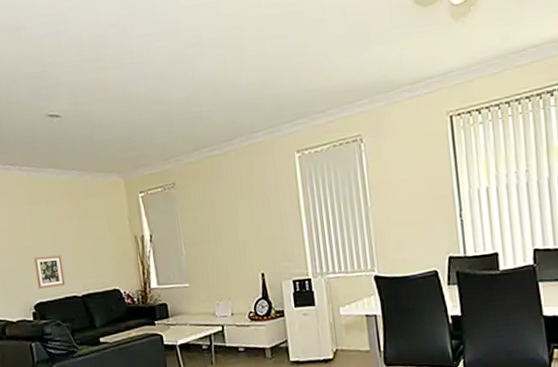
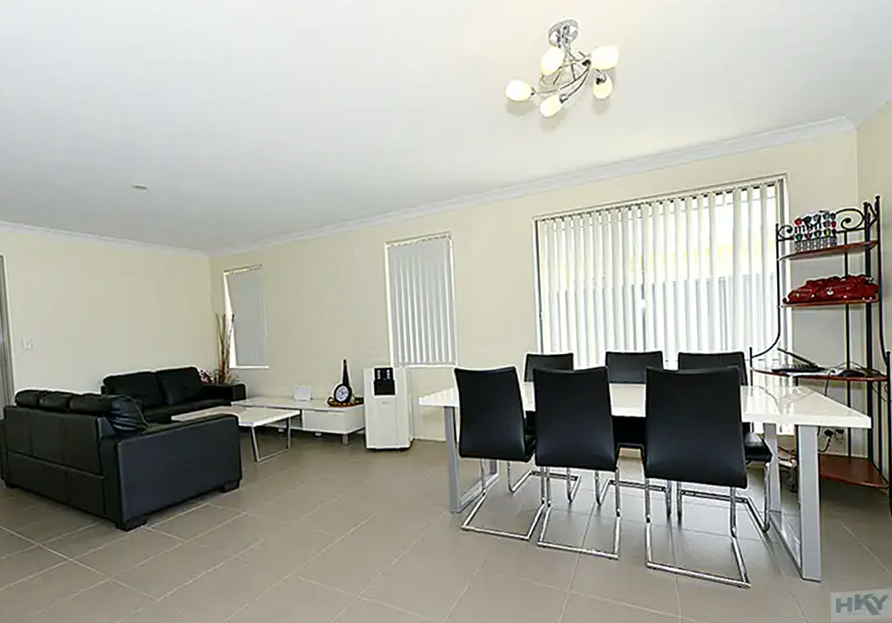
picture frame: present [34,255,66,289] -> none [107,329,139,362]

